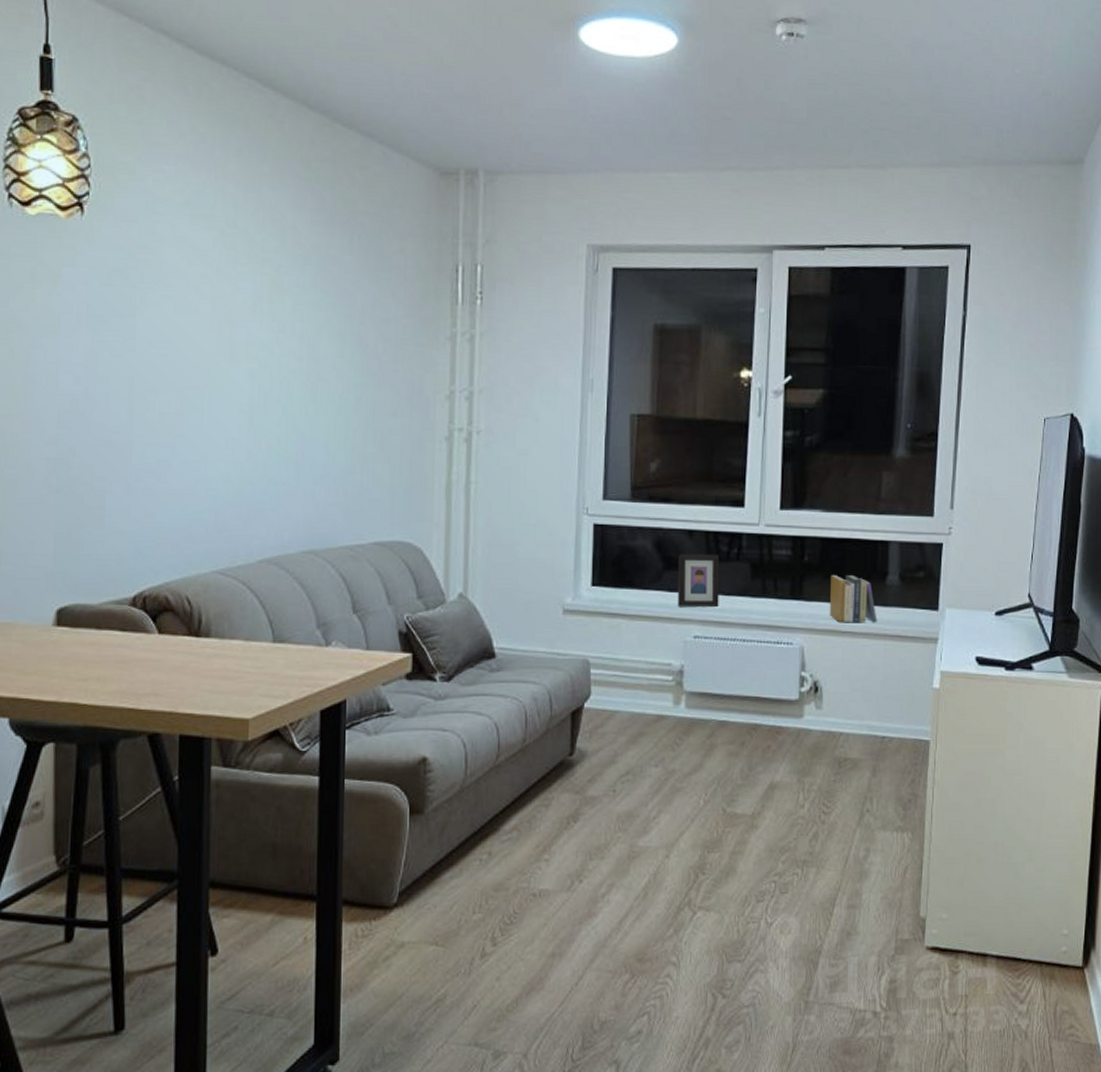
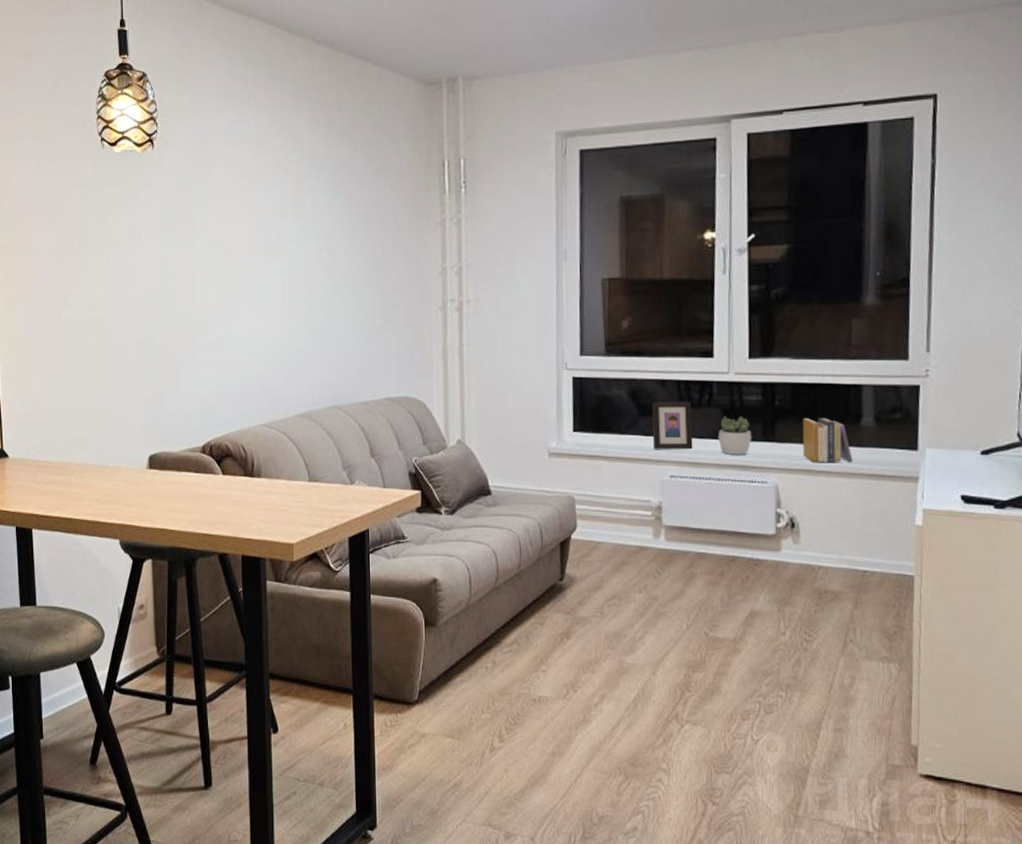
succulent plant: none [745,571,780,615] -> present [718,415,752,456]

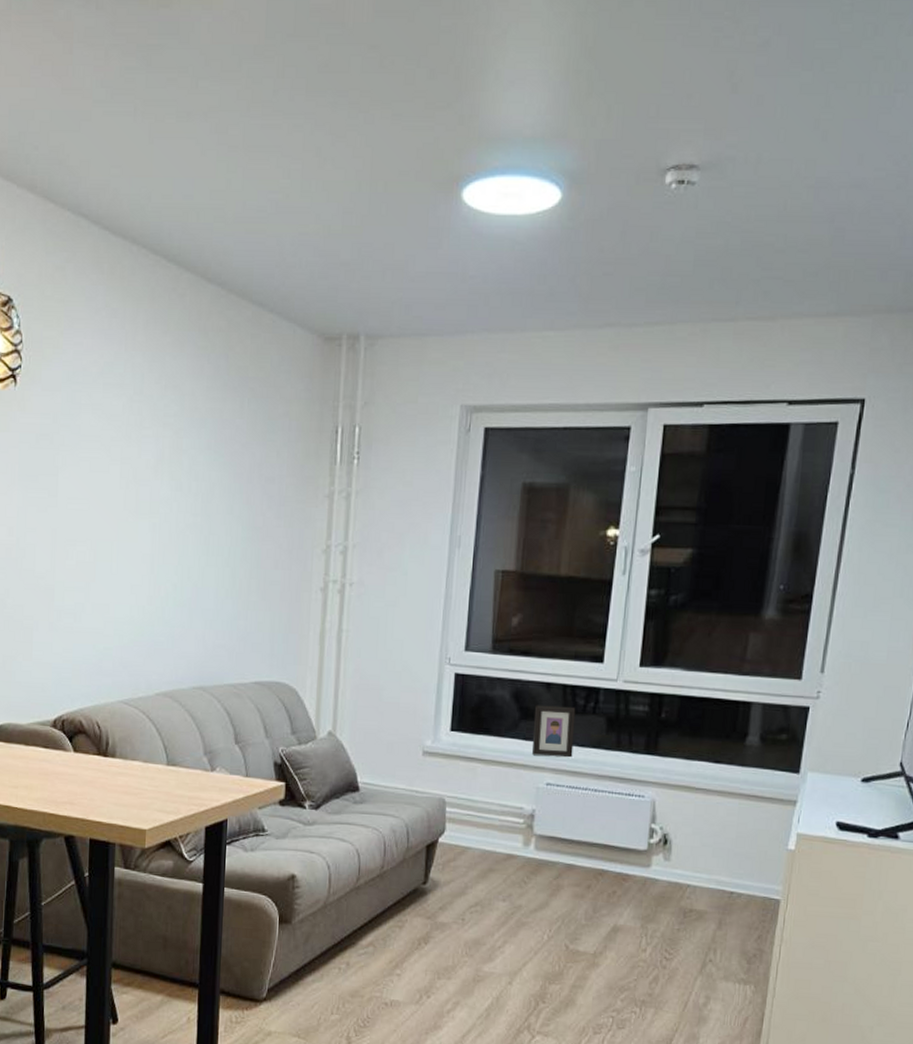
succulent plant: present [718,415,752,456] -> none [599,724,635,767]
books: present [802,417,853,463] -> none [683,733,734,782]

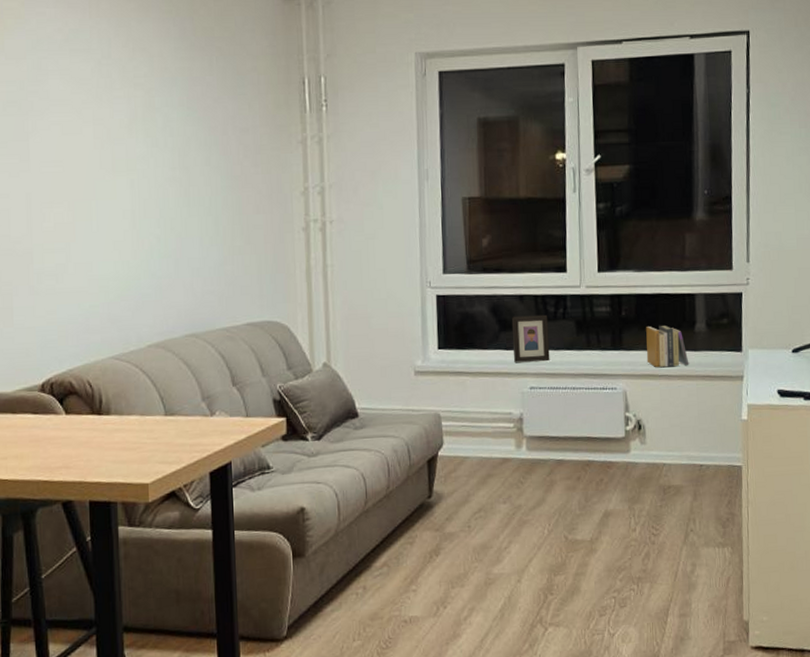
books: none [683,733,734,782] -> present [646,325,689,368]

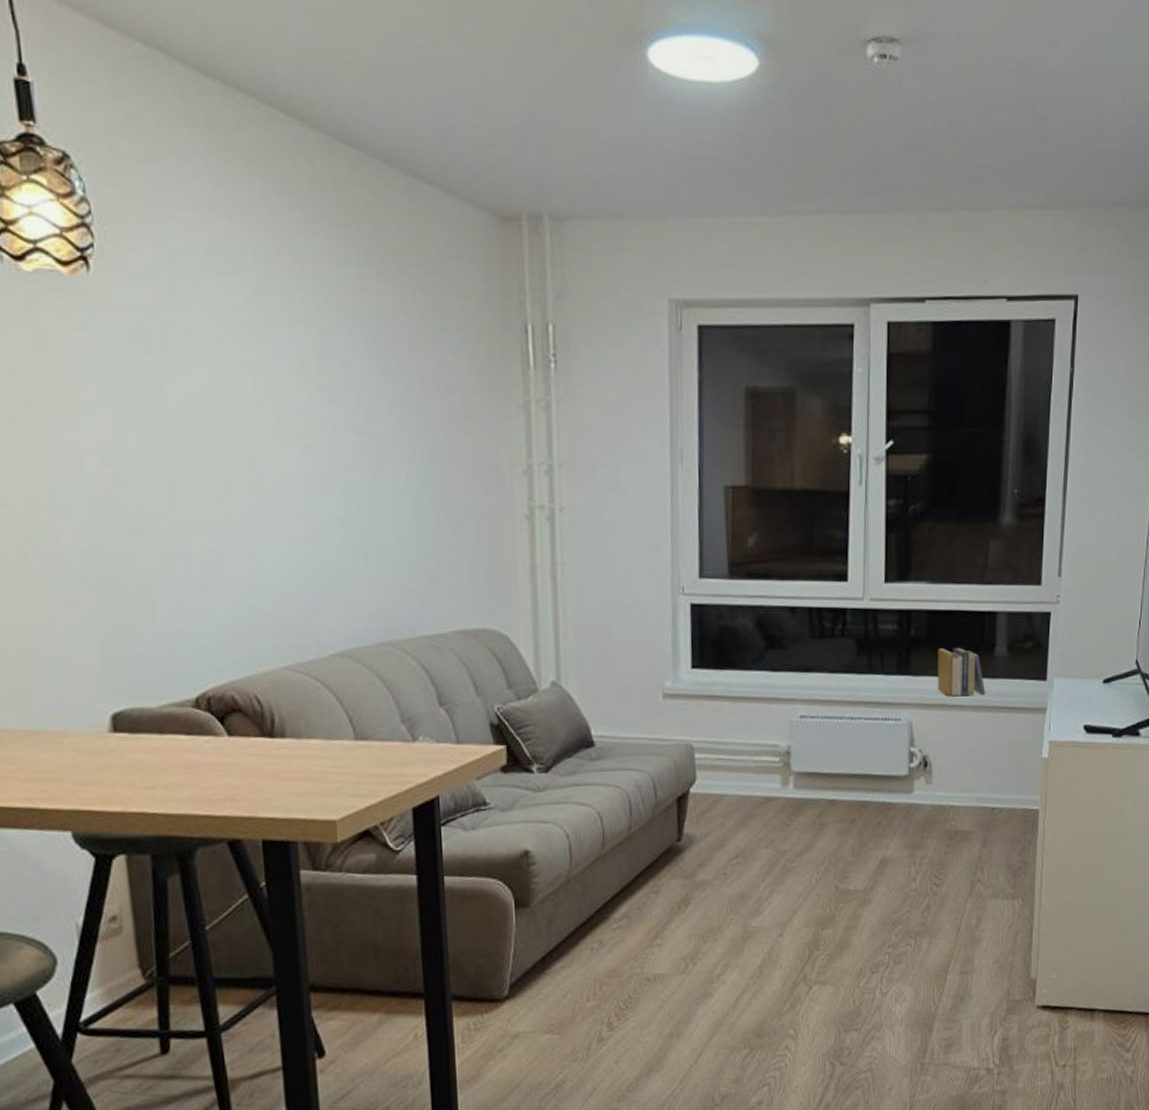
picture frame: present [511,315,550,363] -> none [780,631,825,687]

